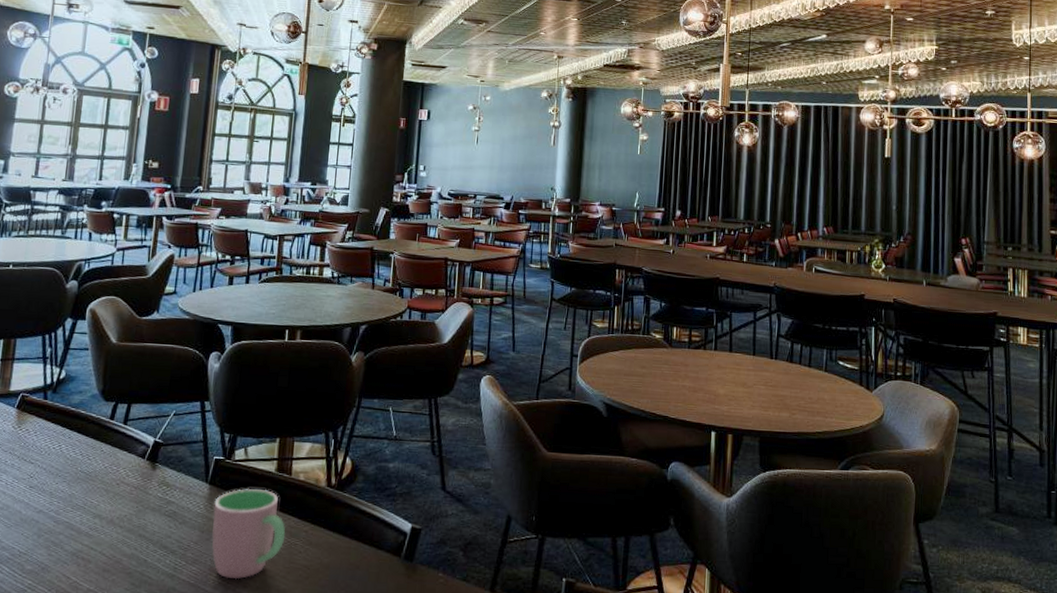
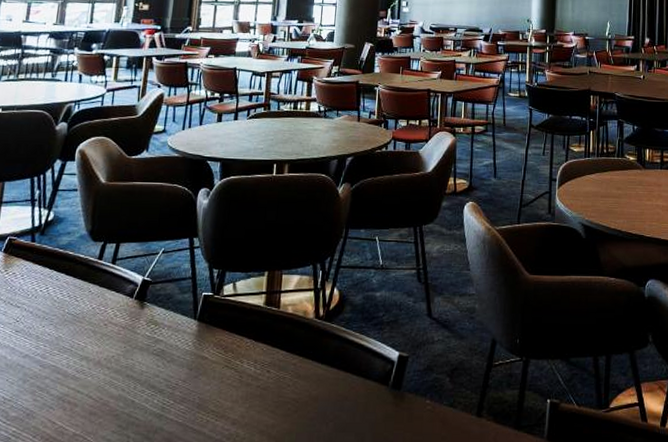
cup: present [212,488,286,580] -> none [200,323,275,417]

